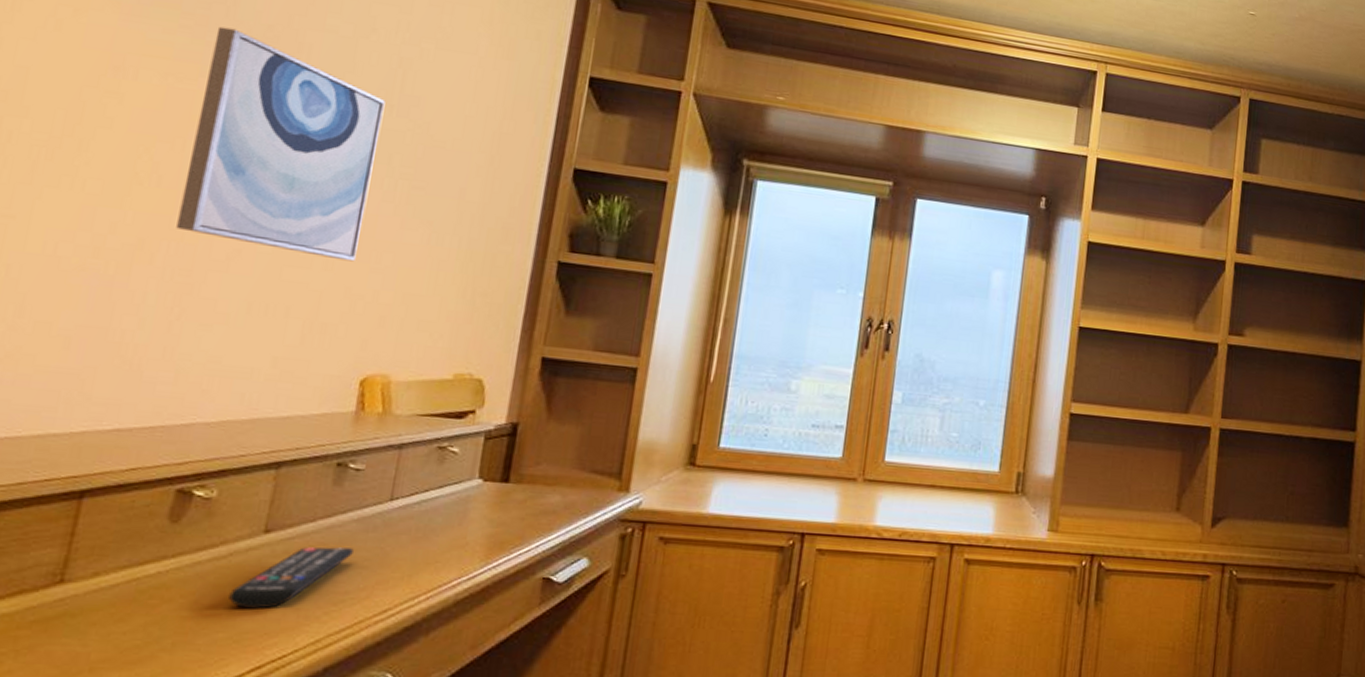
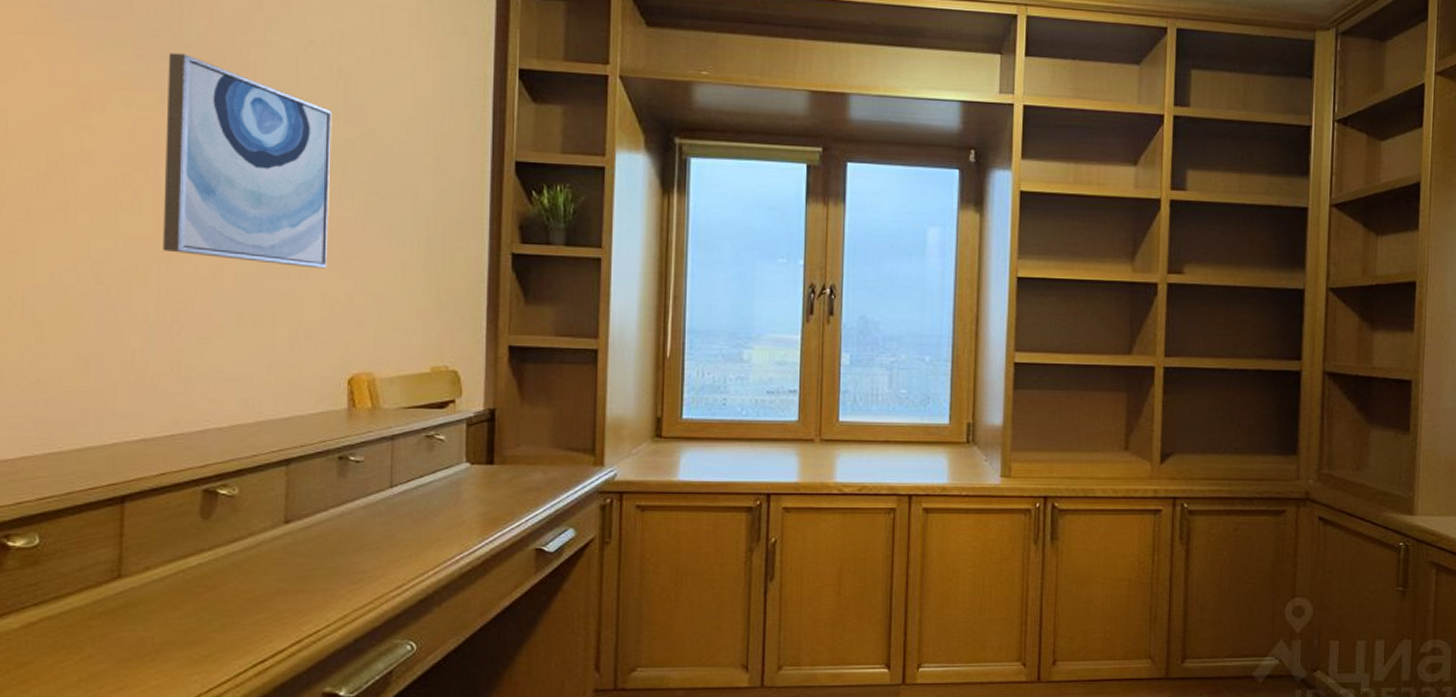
remote control: present [229,547,354,609] -> none [263,532,365,591]

